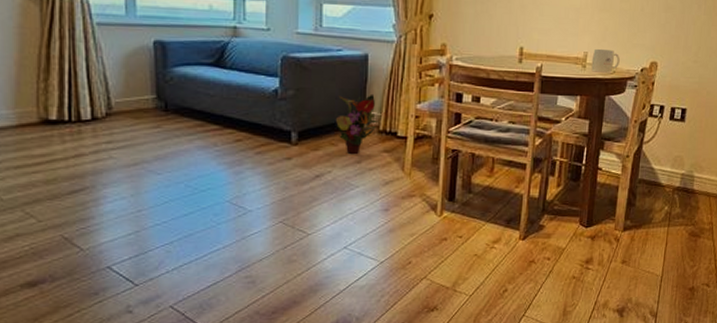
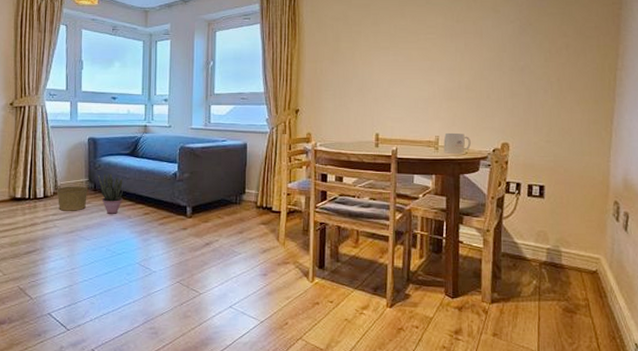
basket: none [111,103,157,138] -> present [57,185,89,211]
potted plant: none [169,87,207,141] -> present [97,172,124,214]
bouquet: present [336,93,380,155] -> none [222,175,258,226]

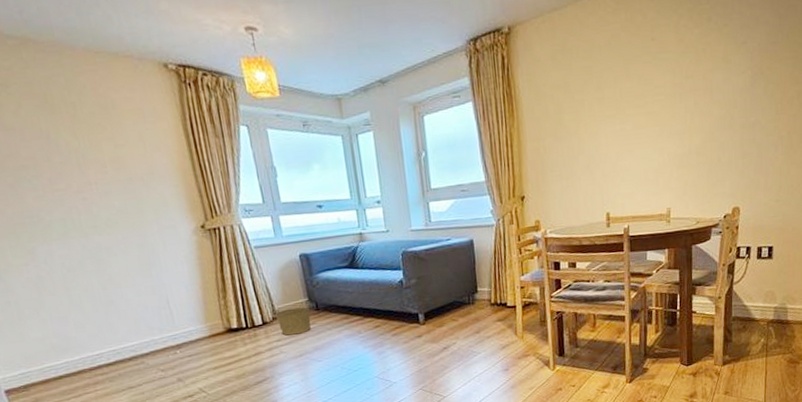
potted plant: present [97,172,124,214] -> none [317,289,350,332]
mug: present [443,132,471,155] -> none [675,202,702,226]

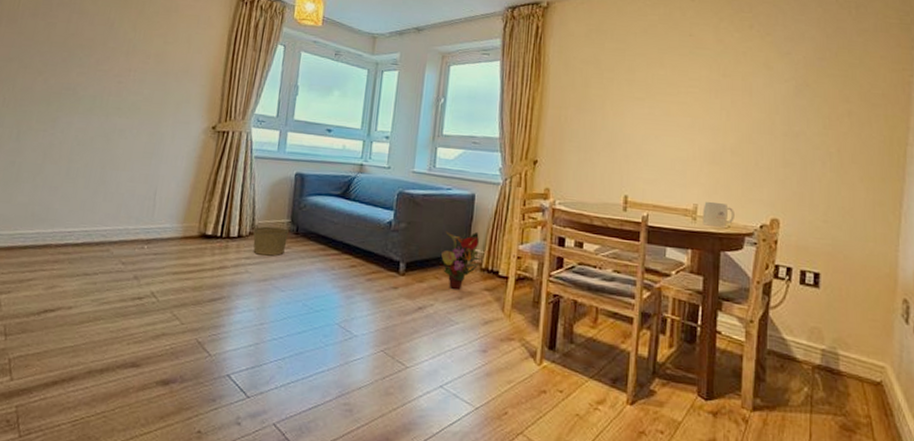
bouquet: none [453,272,491,327] -> present [441,231,483,290]
mug: none [675,202,702,226] -> present [702,201,734,229]

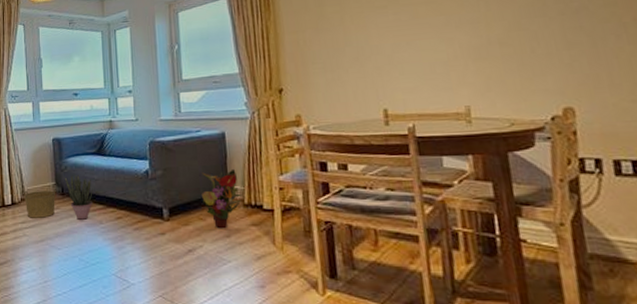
potted plant: none [301,214,330,264] -> present [64,174,93,220]
mug: present [702,201,734,229] -> none [476,100,518,128]

